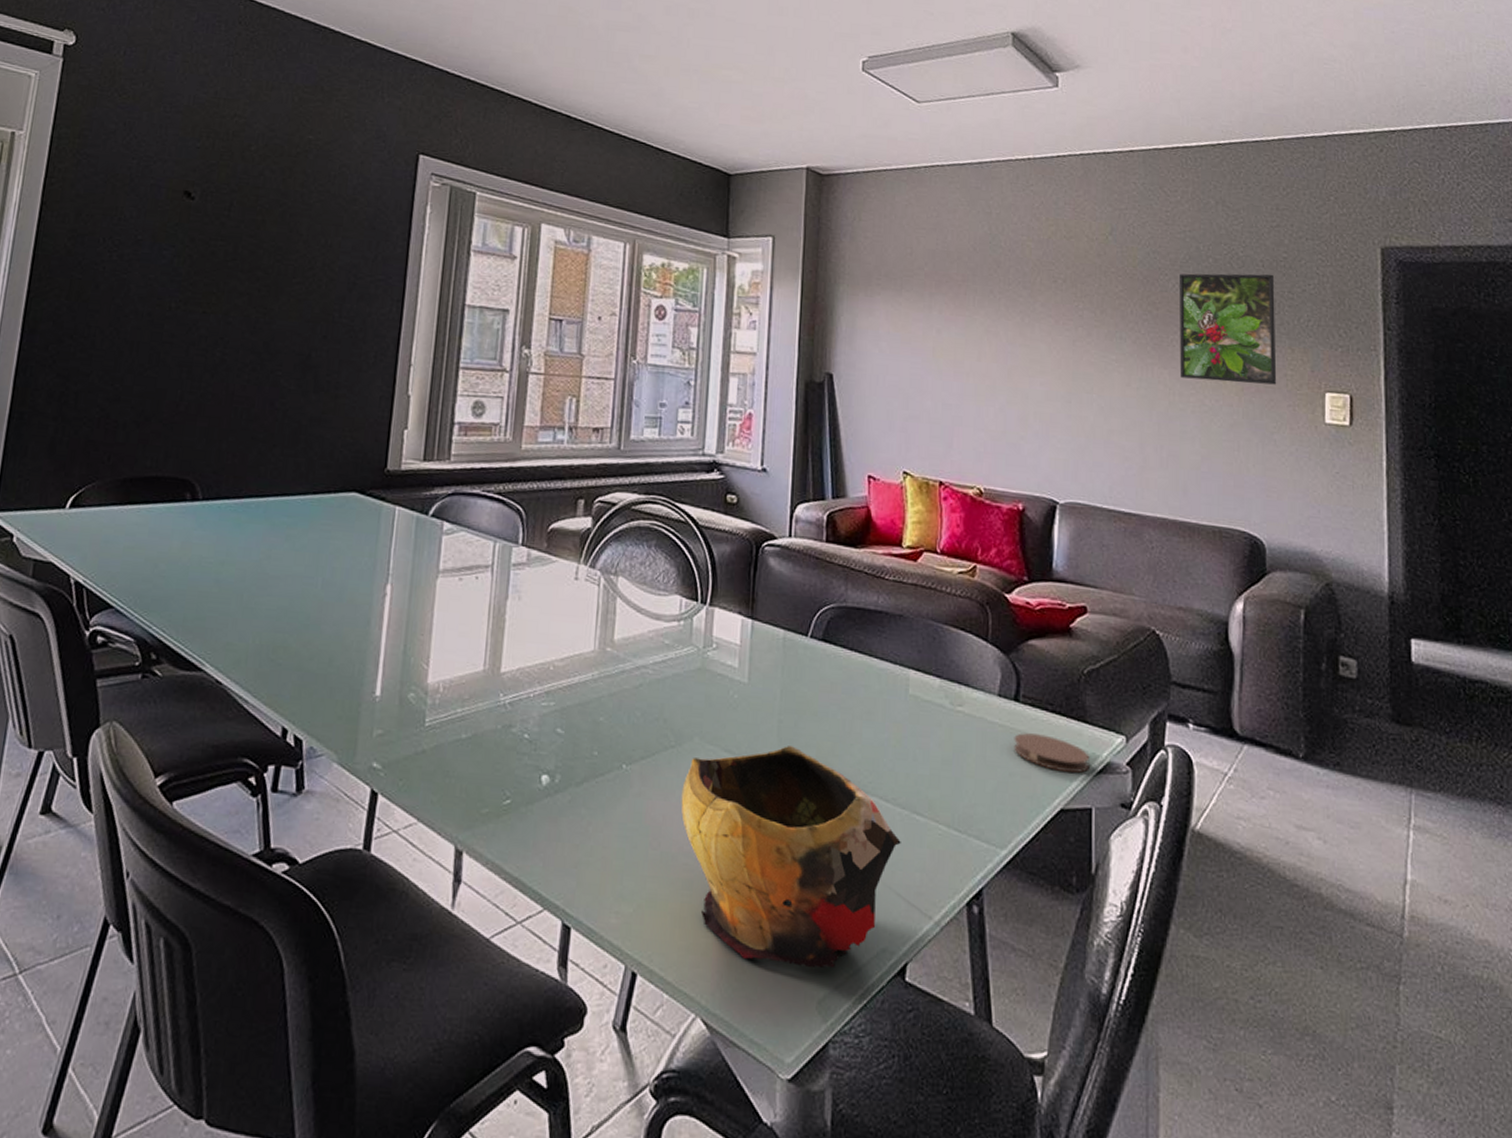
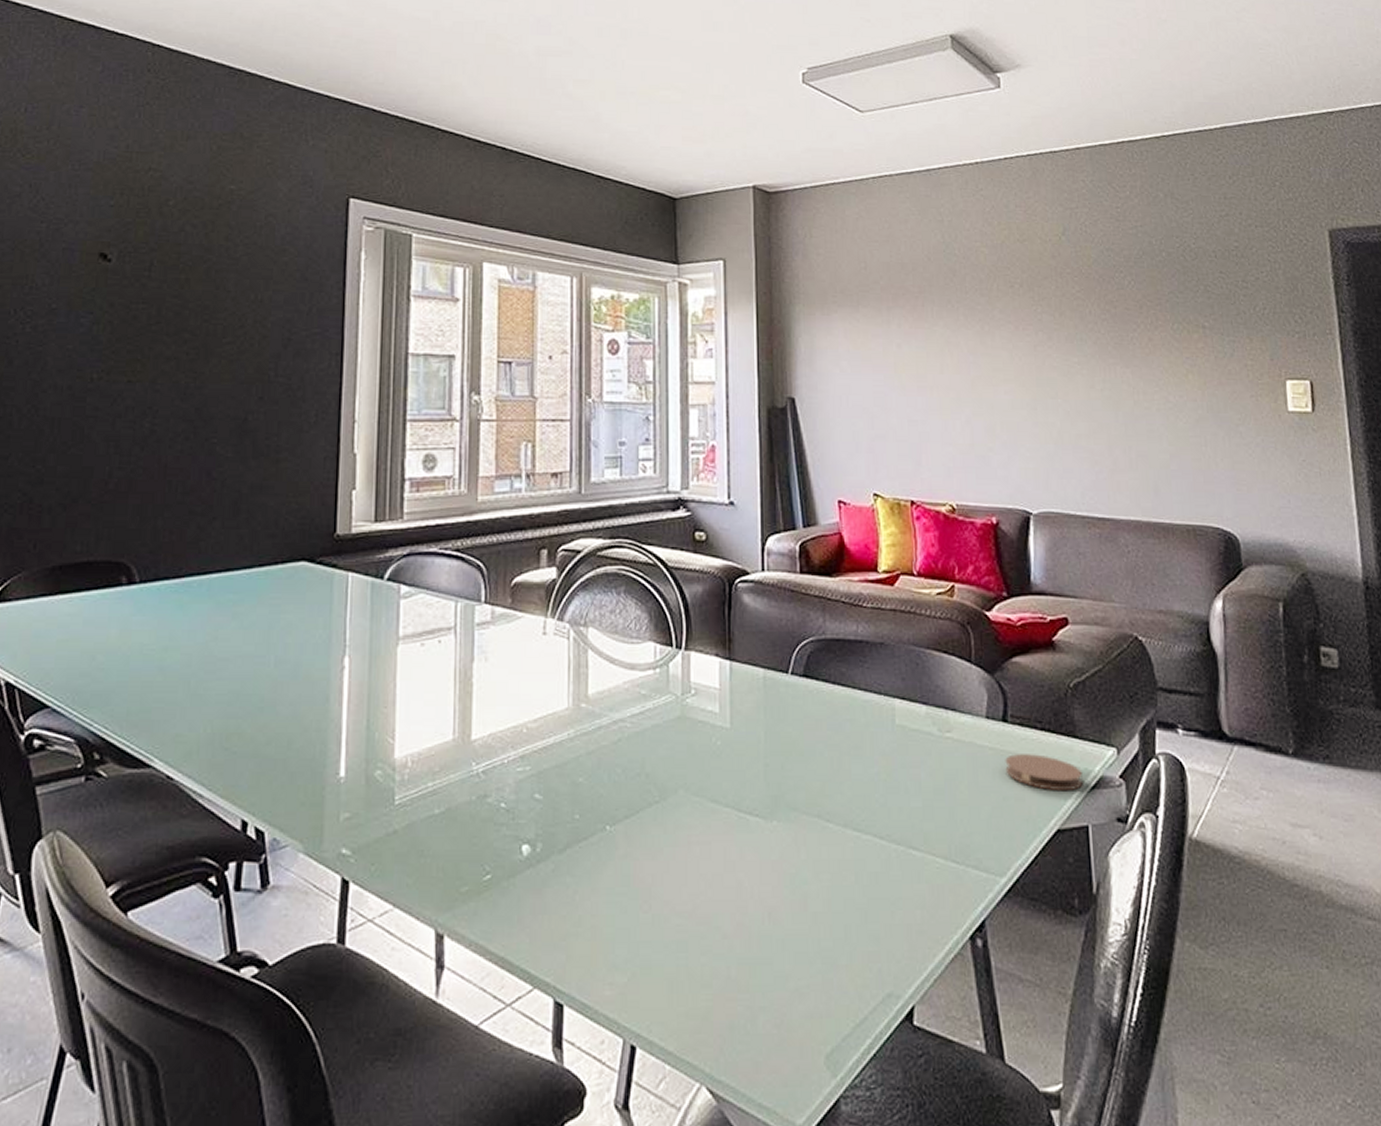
decorative bowl: present [681,746,901,969] -> none [669,790,899,1021]
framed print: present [1178,273,1277,385] -> none [1133,264,1238,377]

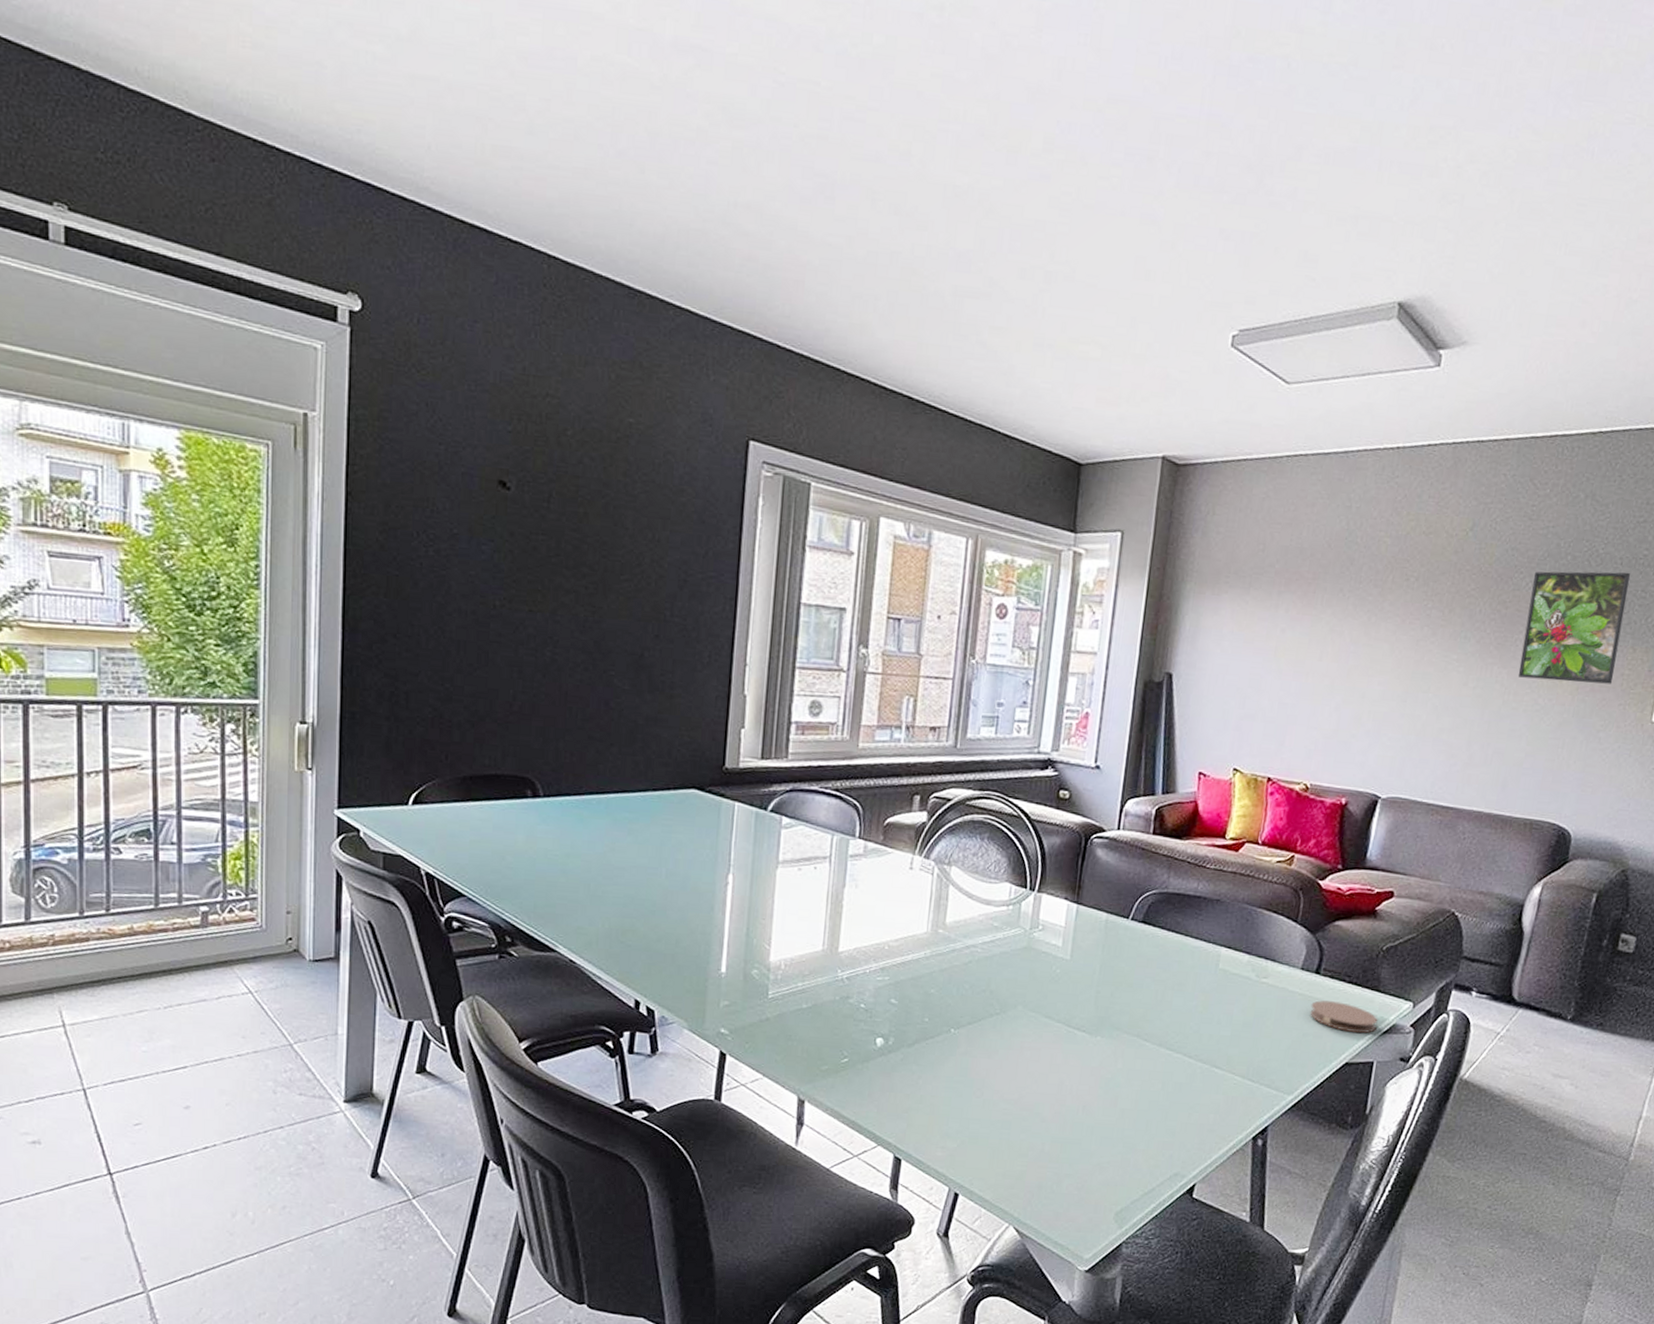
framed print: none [1133,264,1238,377] -> present [1518,571,1631,684]

